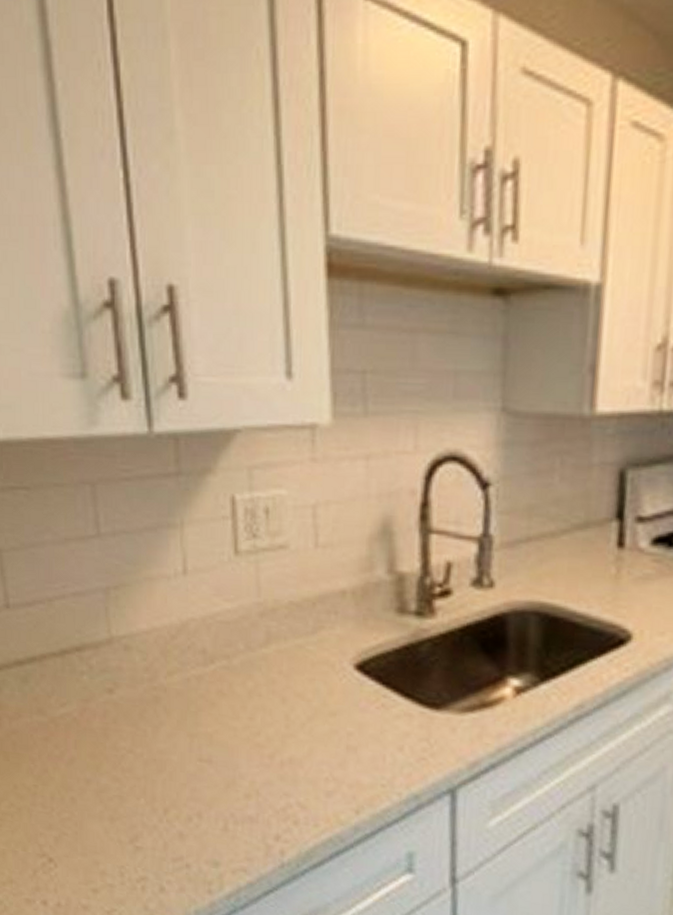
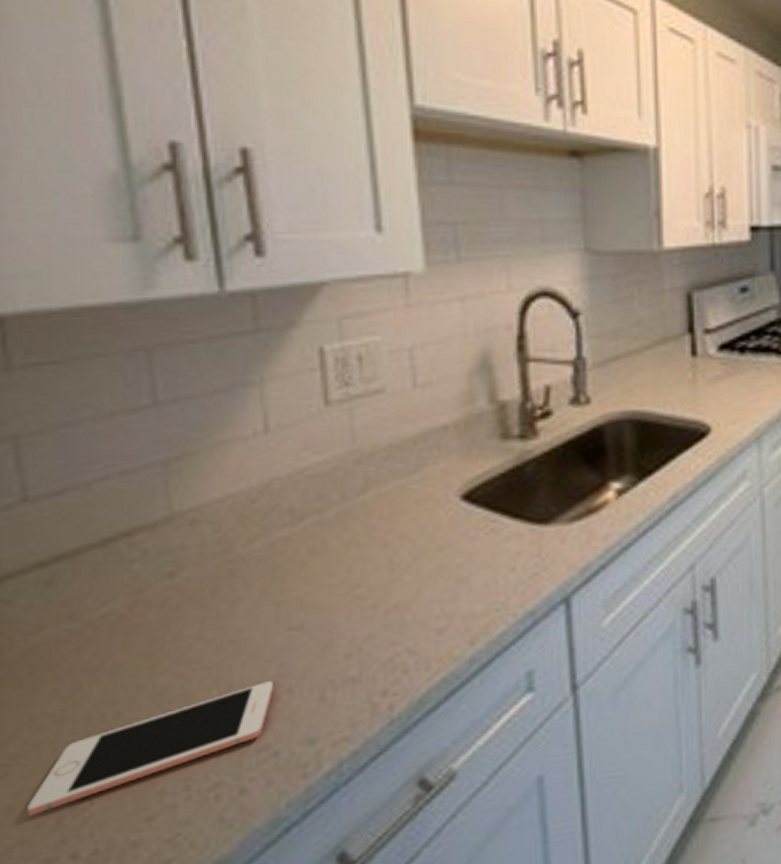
cell phone: none [14,801,188,863] -> present [28,681,275,816]

